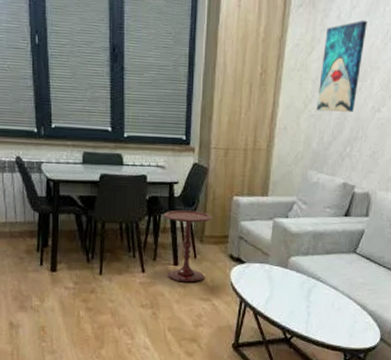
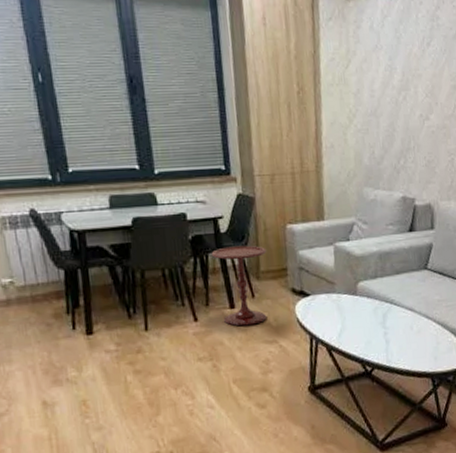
wall art: present [317,20,367,113] -> none [360,28,402,125]

